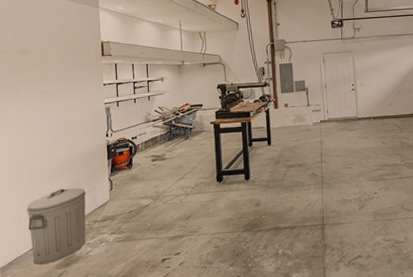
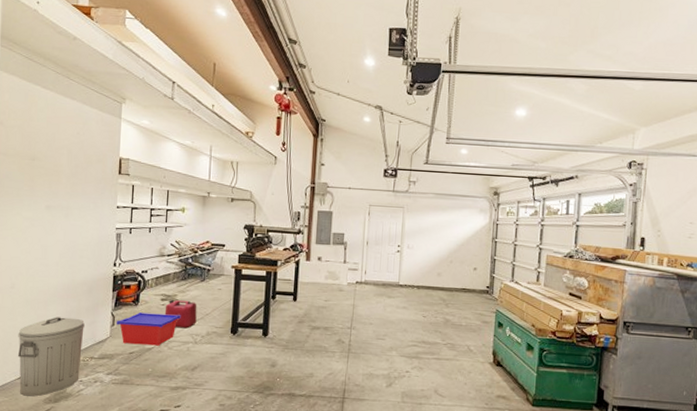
storage bin: none [114,172,171,205] -> present [116,312,181,346]
fuel can: none [156,158,185,184] -> present [164,300,197,329]

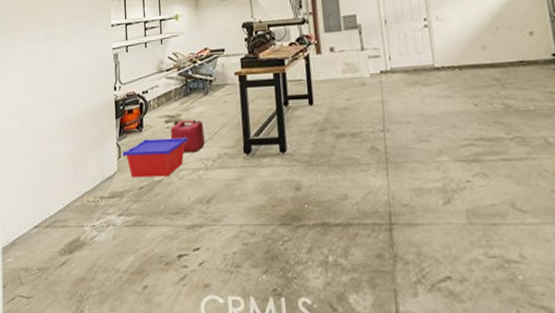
trash can: present [18,317,85,397] -> none [30,153,92,248]

